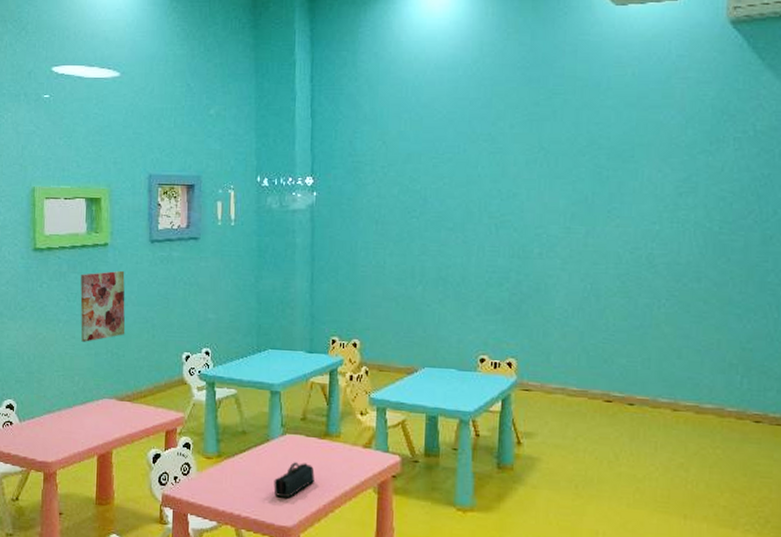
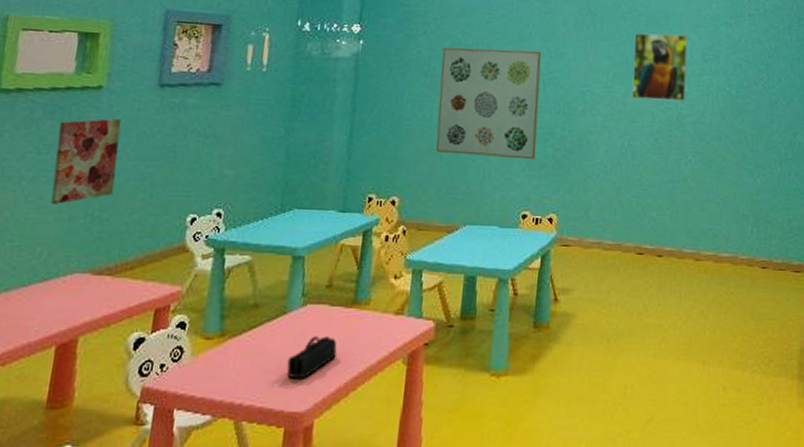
wall art: none [391,193,492,305] -> present [435,47,542,160]
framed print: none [593,167,659,241] -> present [631,33,689,102]

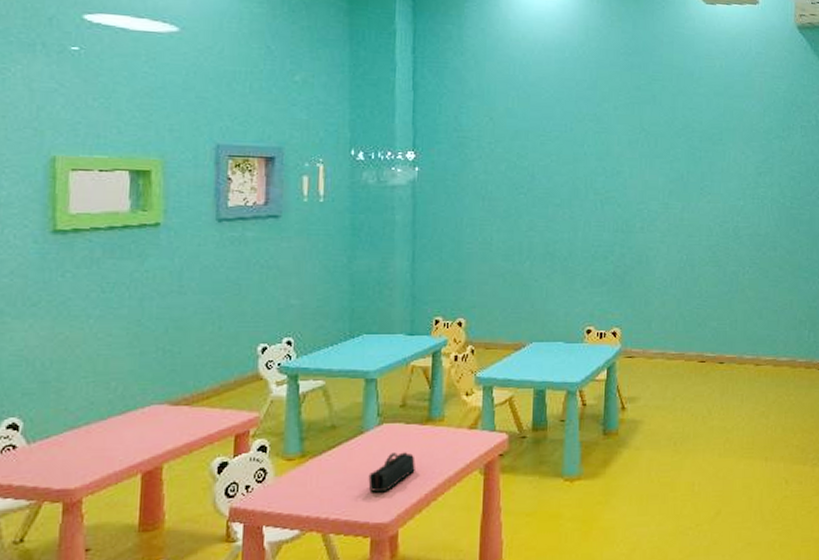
wall art: present [51,118,122,204] -> none [120,254,183,340]
wall art: present [435,47,542,160] -> none [498,170,598,277]
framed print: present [631,33,689,102] -> none [688,149,742,215]

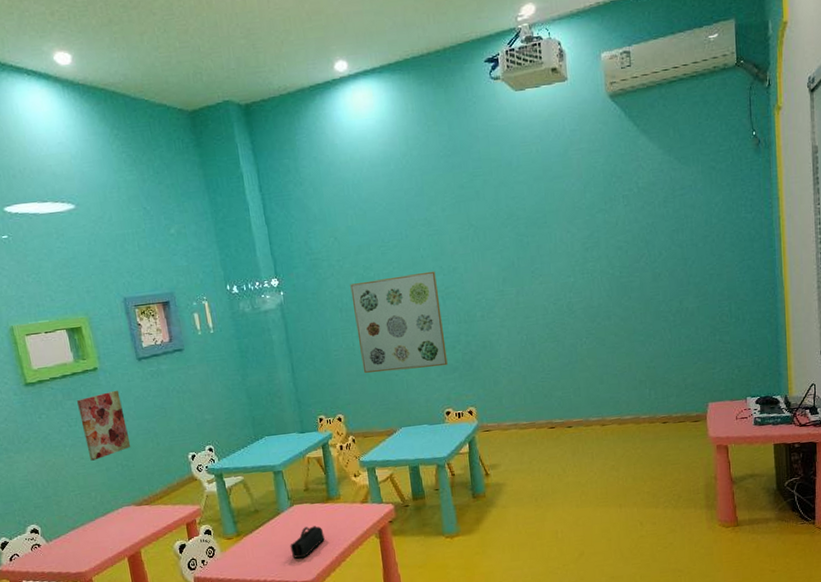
wall art: none [120,254,183,340] -> present [77,390,131,461]
wall art: none [498,170,598,277] -> present [350,271,448,373]

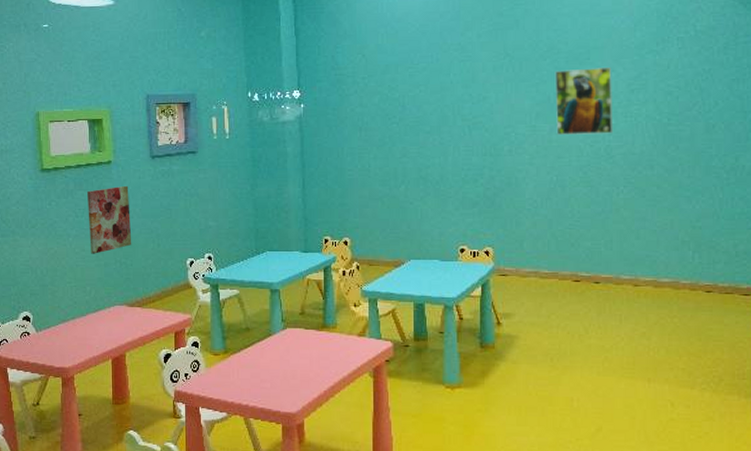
pencil case: present [290,526,325,558] -> none [277,353,315,387]
wall art: present [350,271,448,373] -> none [373,98,467,199]
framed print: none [516,229,573,297] -> present [555,68,614,135]

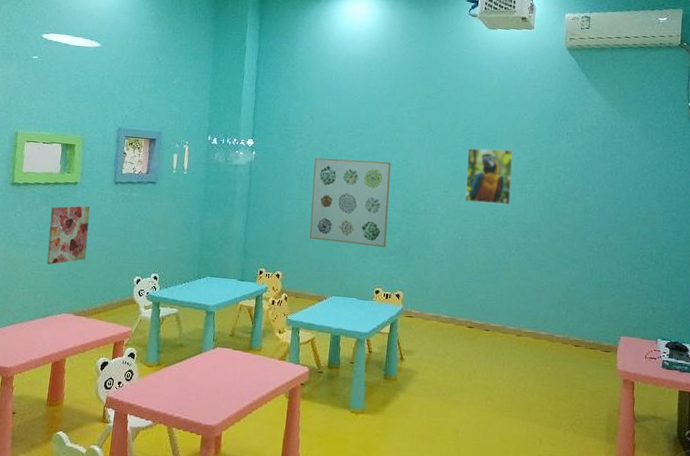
wall art: none [373,98,467,199] -> present [309,158,391,248]

